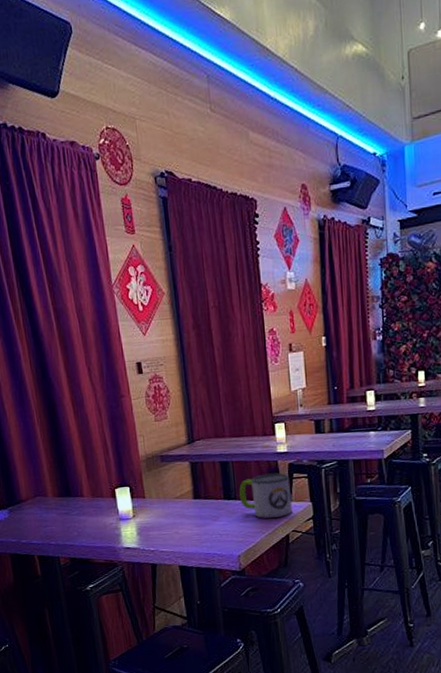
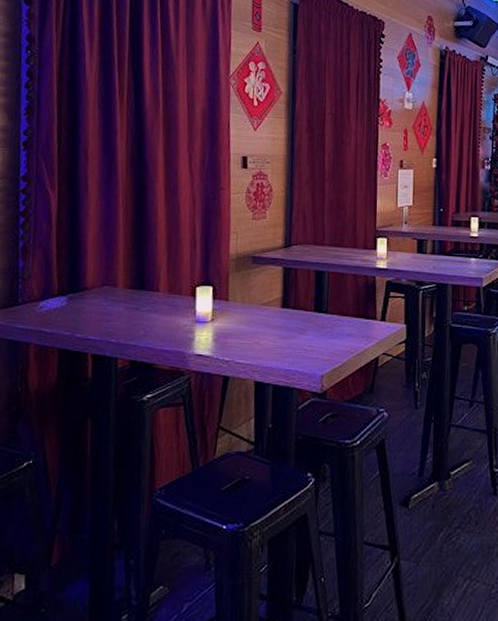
mug: present [239,472,292,518] -> none [331,289,386,337]

